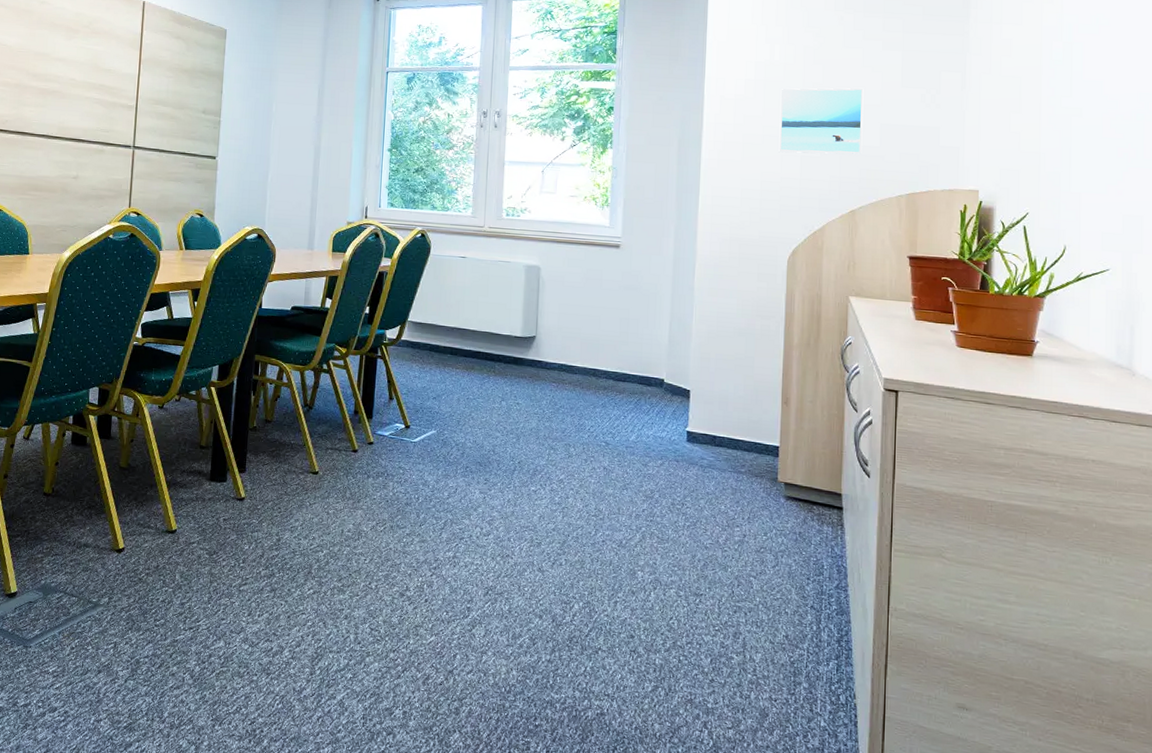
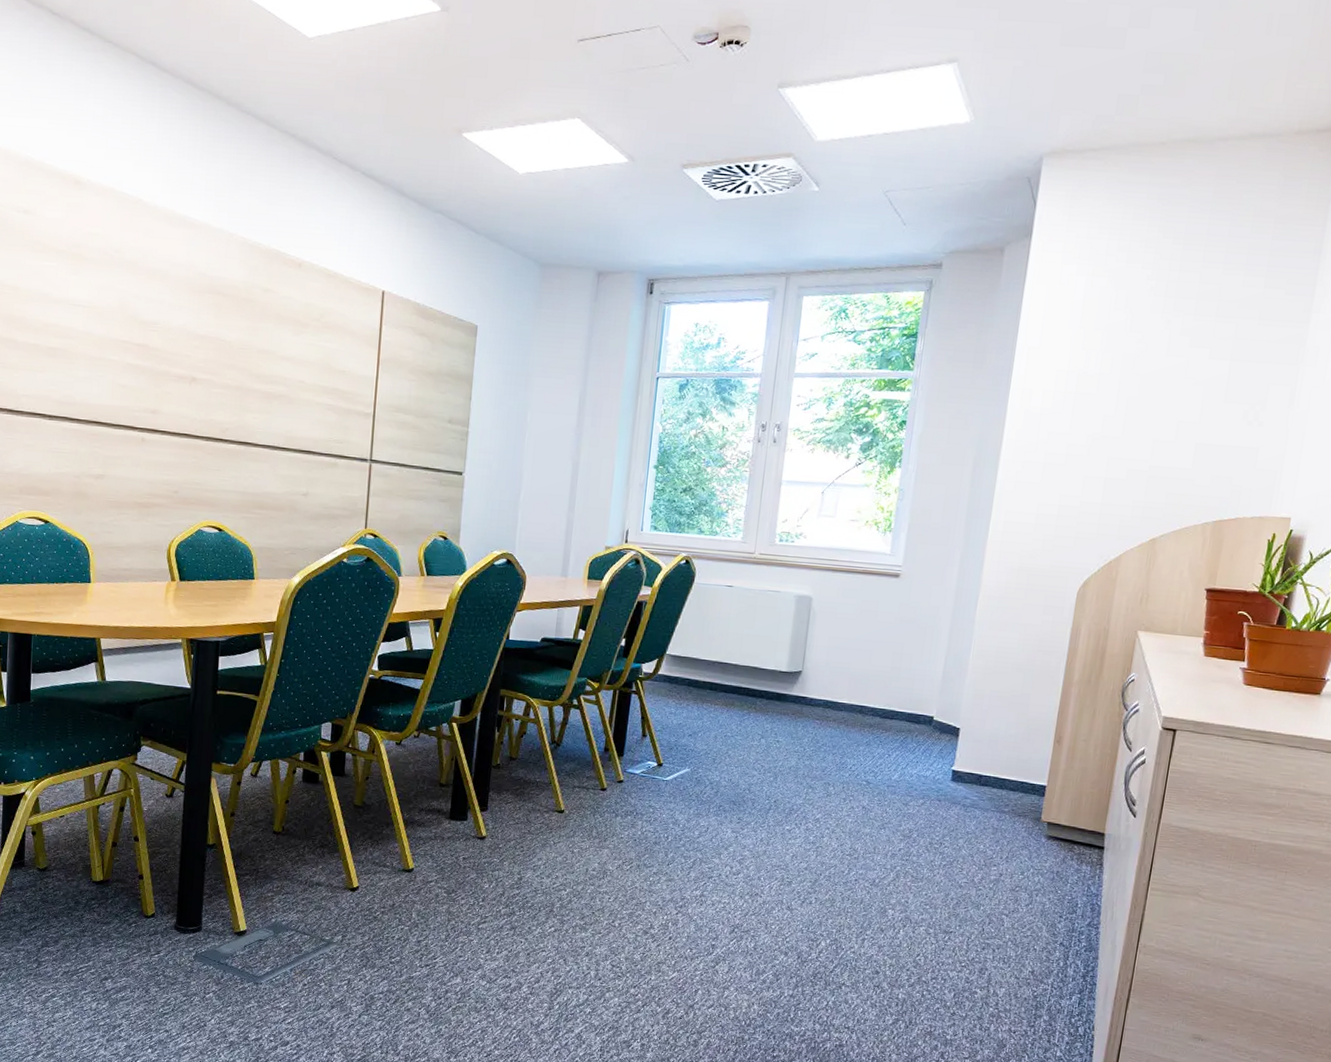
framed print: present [779,88,864,155] -> none [1082,402,1183,477]

